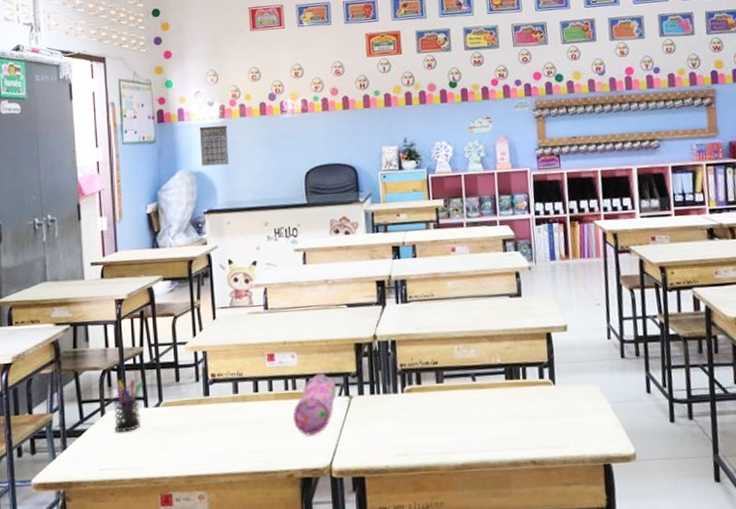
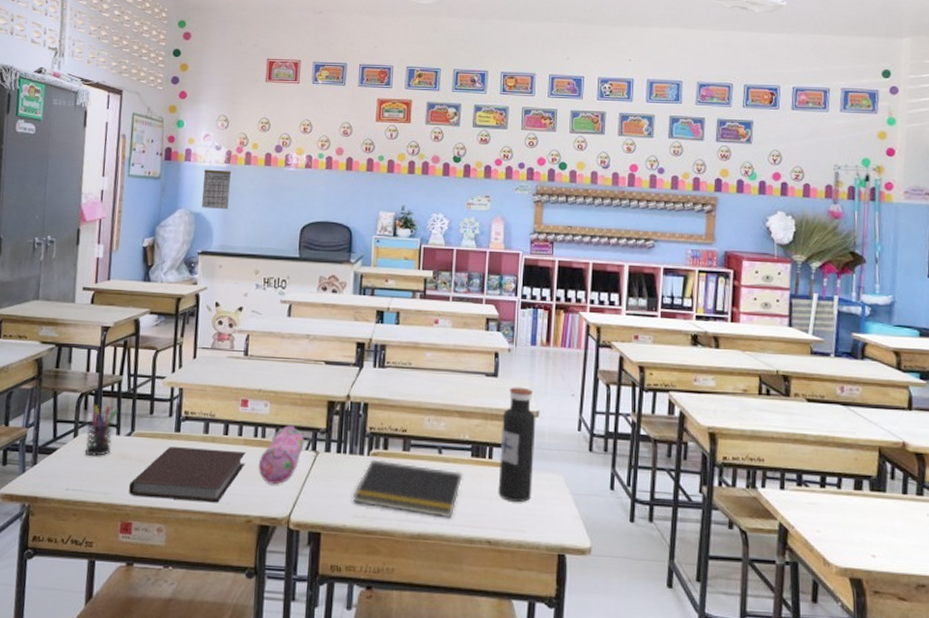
notebook: none [164,406,280,467] -> present [129,447,246,503]
notepad: none [391,395,500,445] -> present [352,459,463,518]
water bottle: none [531,303,570,419] -> present [498,387,536,502]

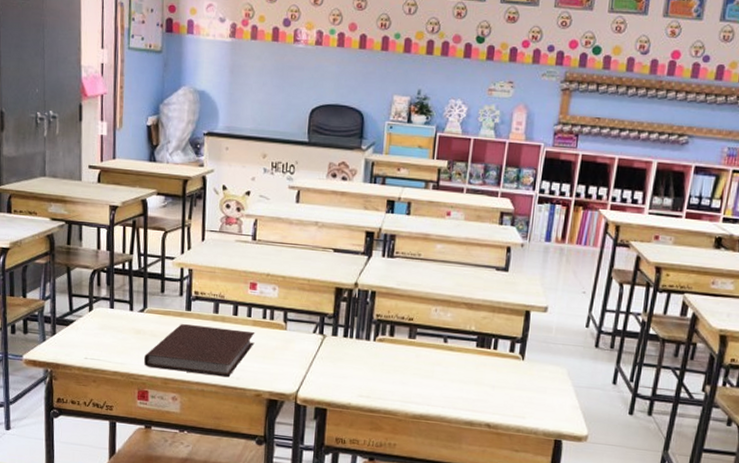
pen holder: present [84,405,118,456] -> none [100,281,130,330]
calendar: present [202,169,232,210] -> none [206,43,237,89]
pencil case: present [258,425,304,485] -> none [267,309,312,364]
notepad: present [352,459,463,518] -> none [357,345,467,402]
water bottle: present [498,387,536,502] -> none [500,282,544,391]

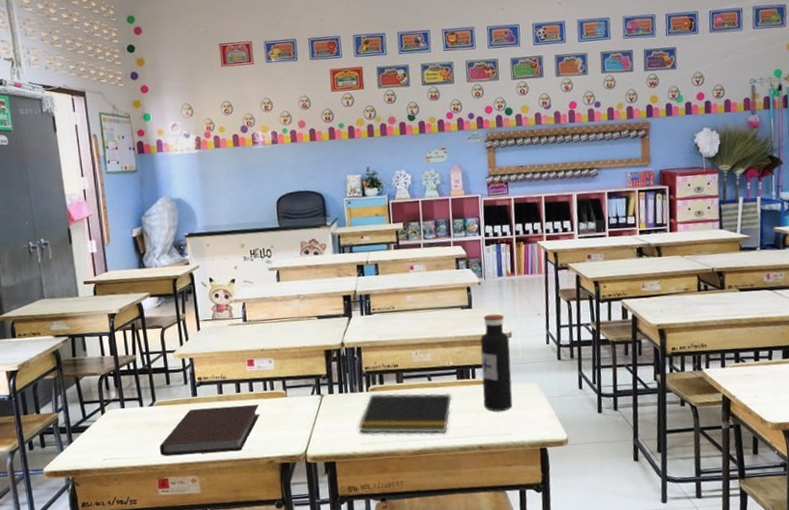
notepad: none [357,345,467,402] -> present [358,393,452,434]
water bottle: none [500,282,544,391] -> present [480,314,513,411]

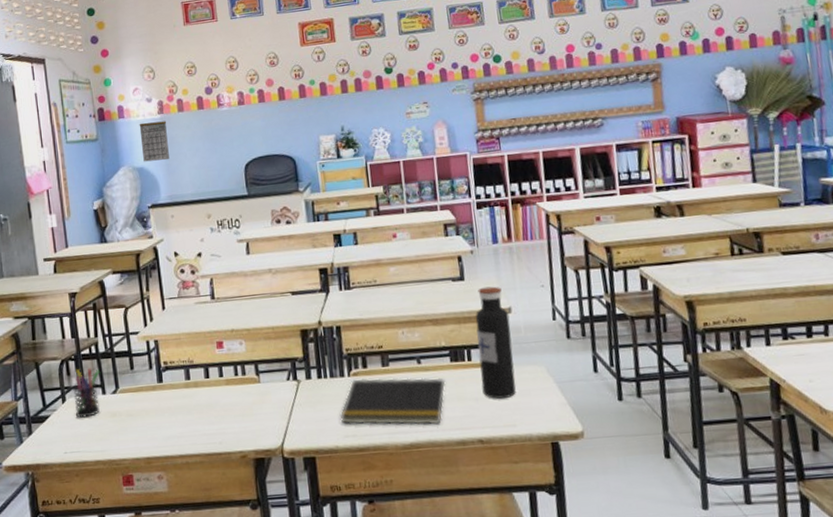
pen holder: none [112,383,138,428] -> present [73,368,100,418]
notebook: present [160,404,260,456] -> none [124,391,231,450]
calendar: none [177,156,206,194] -> present [139,121,170,162]

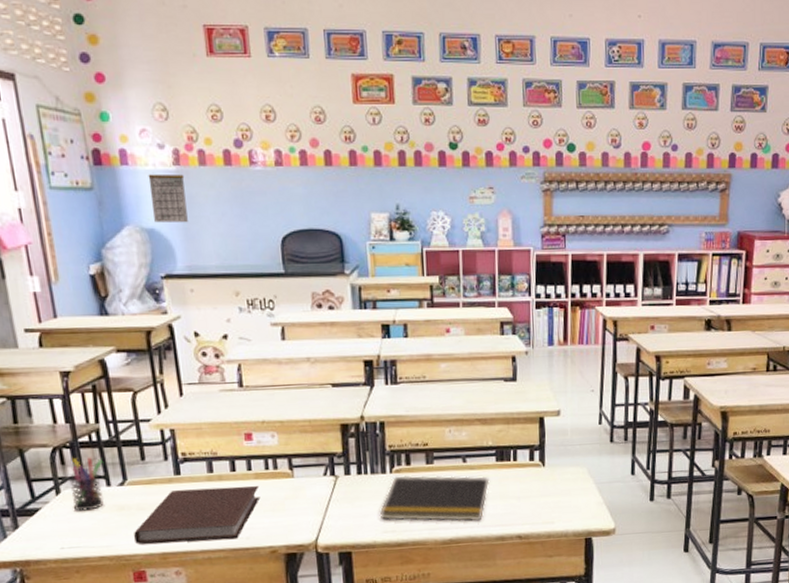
notebook: none [124,391,231,450] -> present [134,485,261,545]
water bottle: present [475,286,516,399] -> none [524,388,558,498]

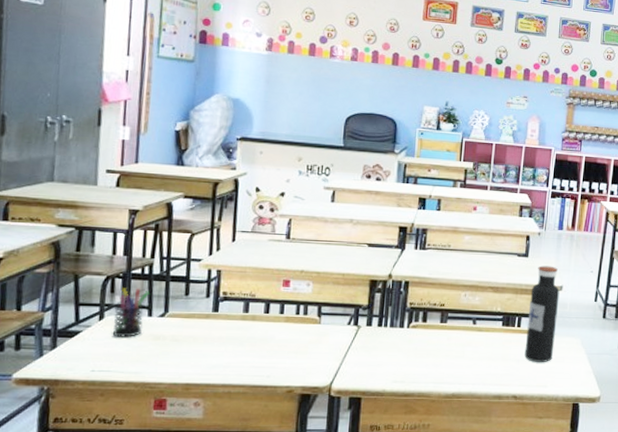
notebook: present [134,485,261,545] -> none [163,326,288,376]
calendar: present [148,174,188,223] -> none [241,55,274,97]
notepad: present [379,475,490,522] -> none [392,331,494,379]
water bottle: none [524,388,558,498] -> present [524,265,560,362]

